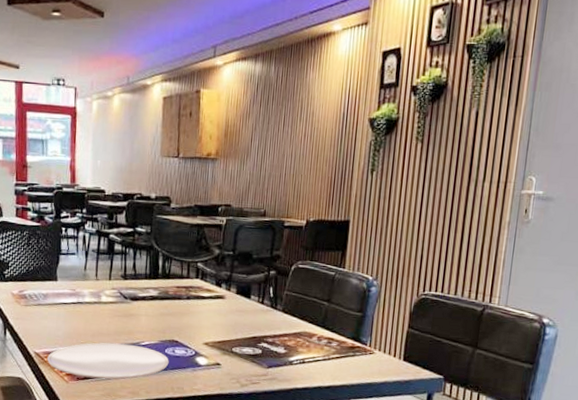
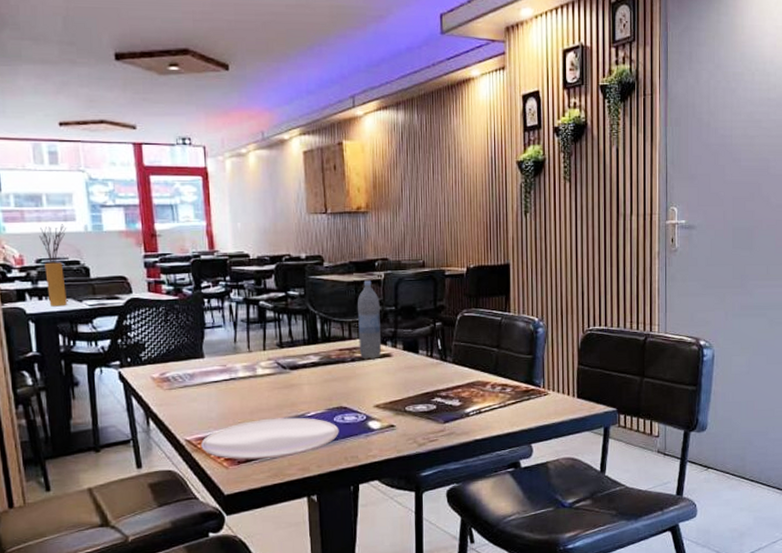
water bottle: none [195,224,219,300] -> present [358,280,382,360]

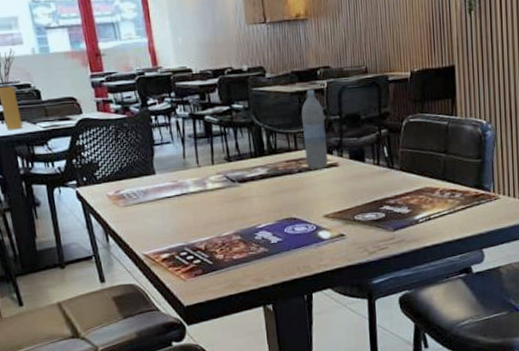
plate: present [201,417,339,460] -> none [158,229,291,273]

